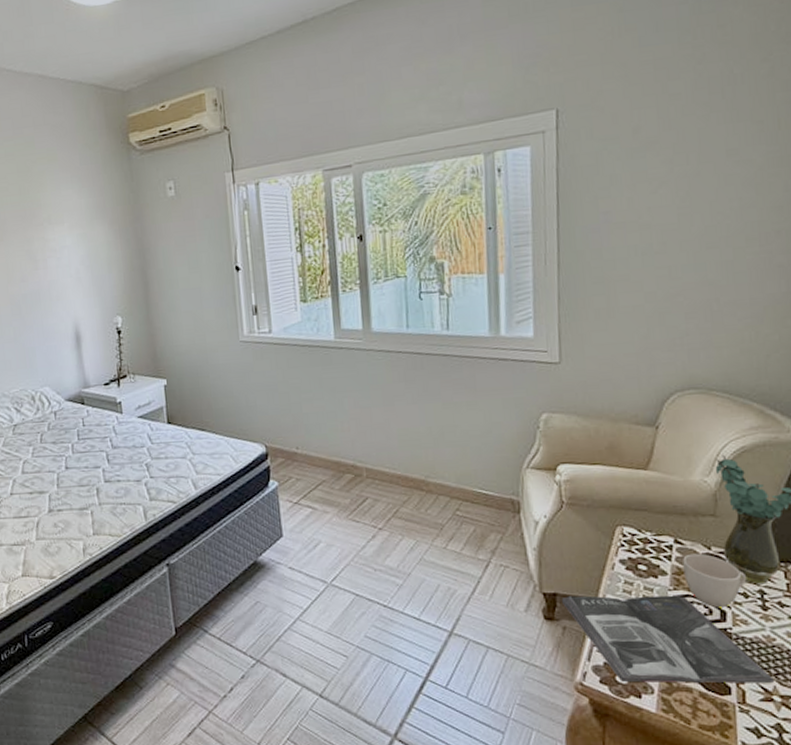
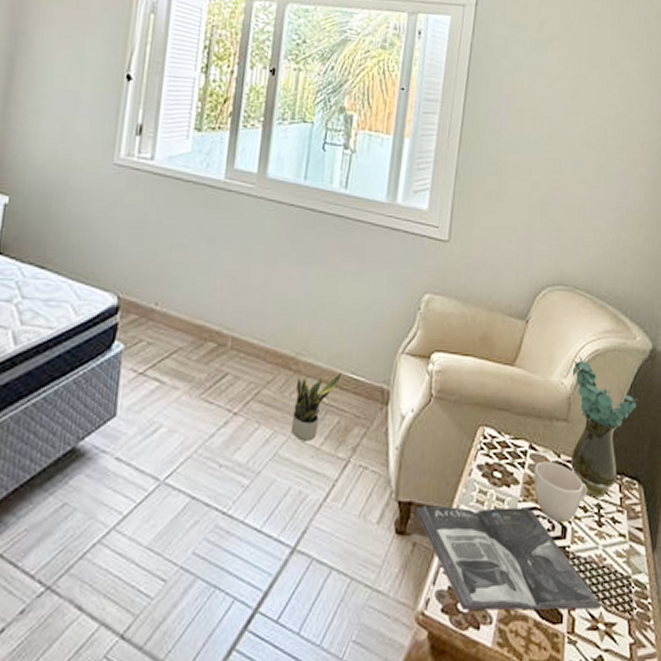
potted plant: none [429,489,472,548] -> present [292,373,343,441]

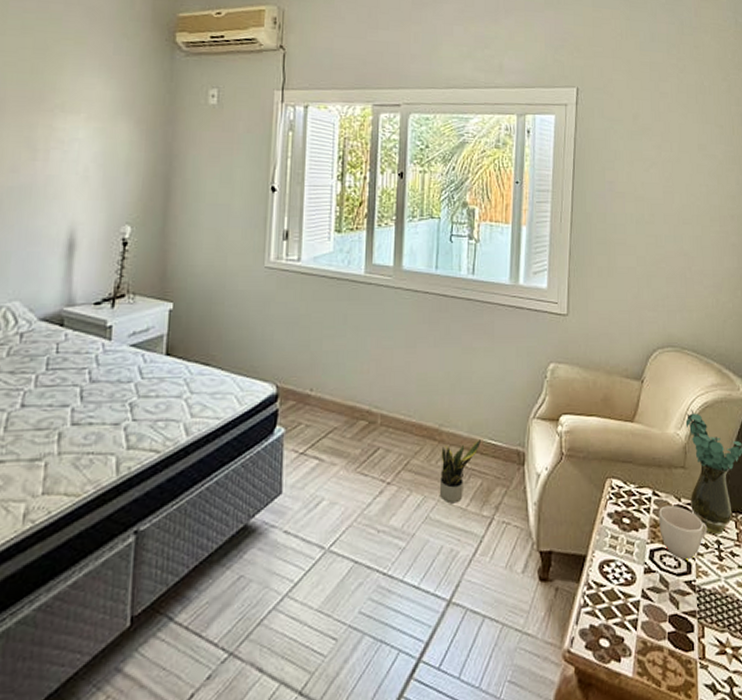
magazine: present [415,505,601,611] -> none [555,548,727,645]

